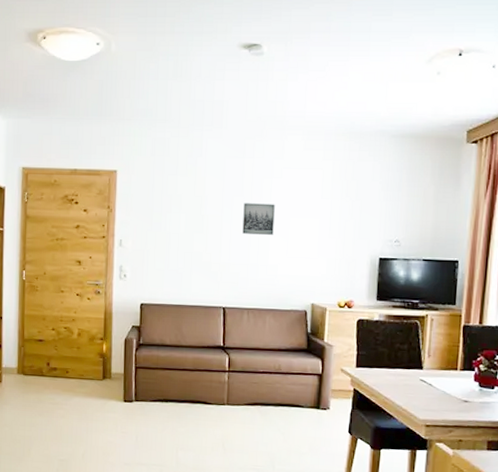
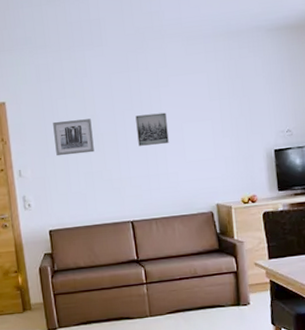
wall art: none [159,197,199,233] -> present [53,118,94,156]

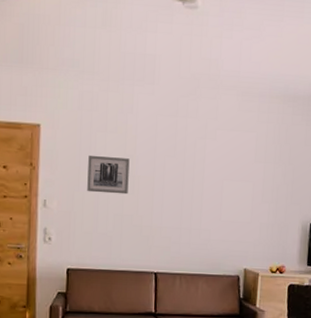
wall art: present [135,112,169,146] -> none [175,164,209,198]

